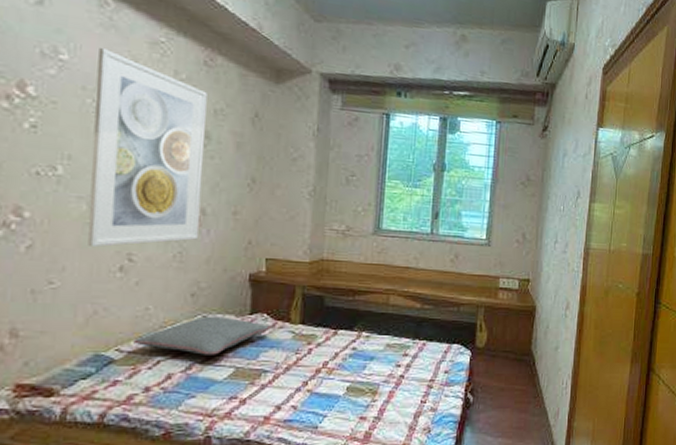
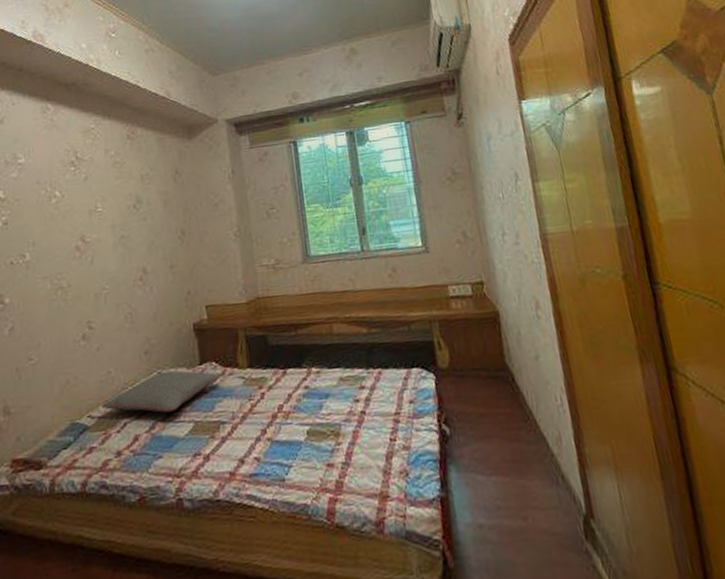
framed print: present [87,47,207,247] -> none [46,145,143,320]

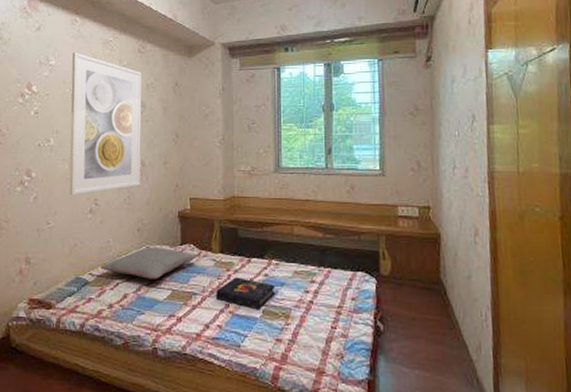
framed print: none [46,145,143,320] -> present [69,51,142,195]
book: none [248,394,320,432] -> present [216,277,276,310]

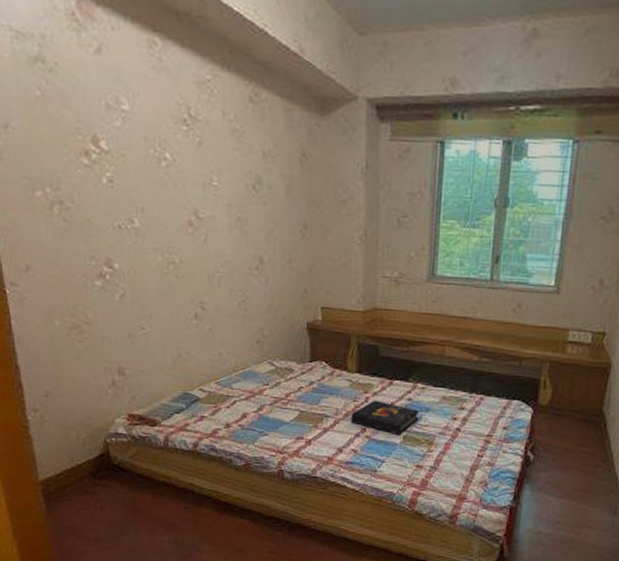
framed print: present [69,51,142,195] -> none [154,92,258,296]
pillow: present [100,247,197,279] -> none [213,362,329,399]

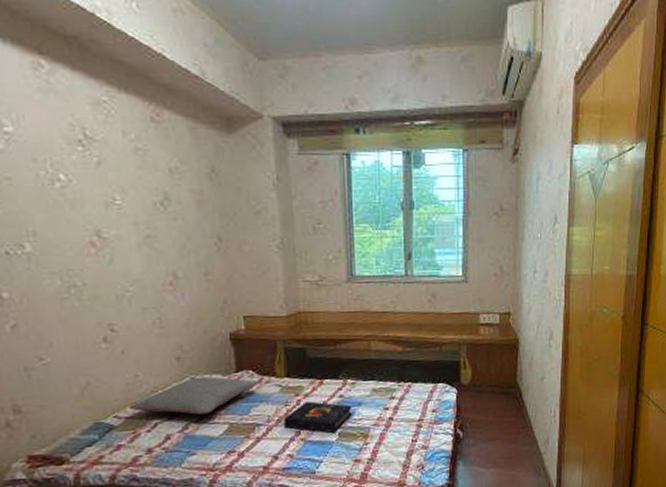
pillow: none [213,362,329,399] -> present [129,376,258,415]

